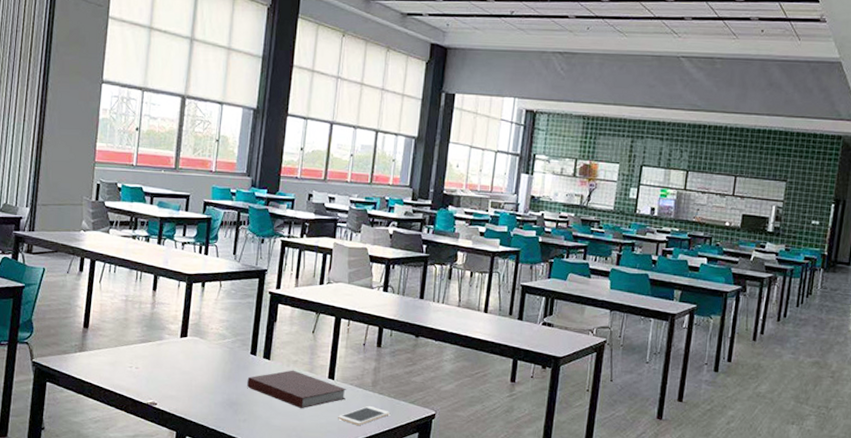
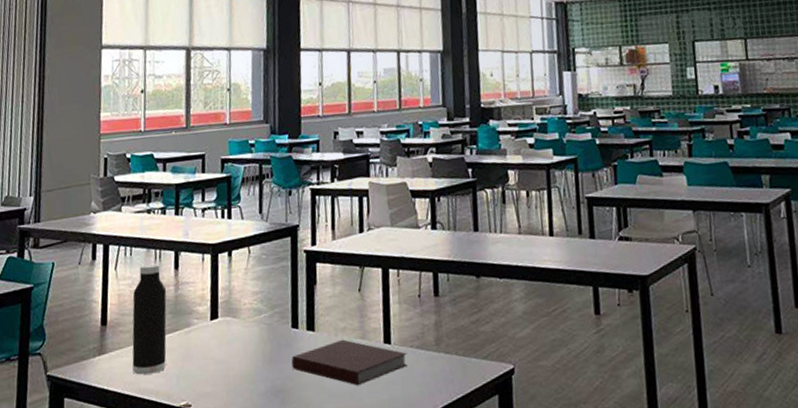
water bottle: none [108,282,144,374] -> present [132,263,167,375]
cell phone: present [338,405,391,425] -> none [401,369,462,396]

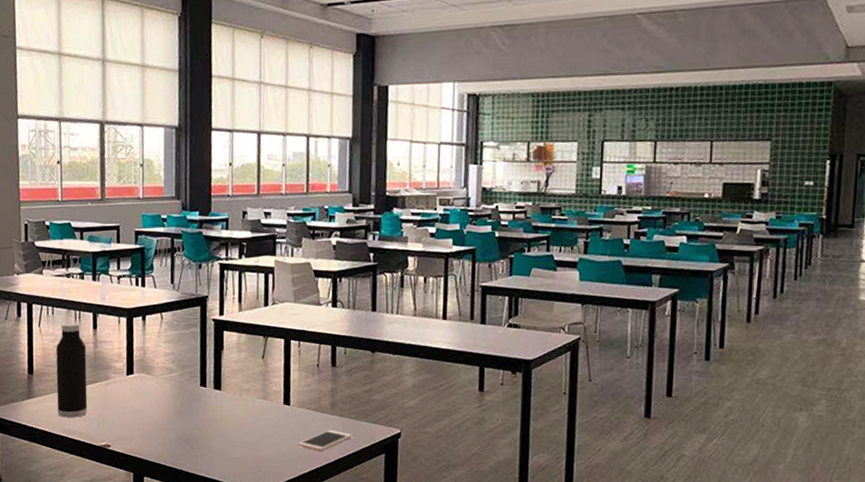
notebook: present [291,339,407,386] -> none [200,399,305,439]
cell phone: none [401,369,462,396] -> present [298,429,353,451]

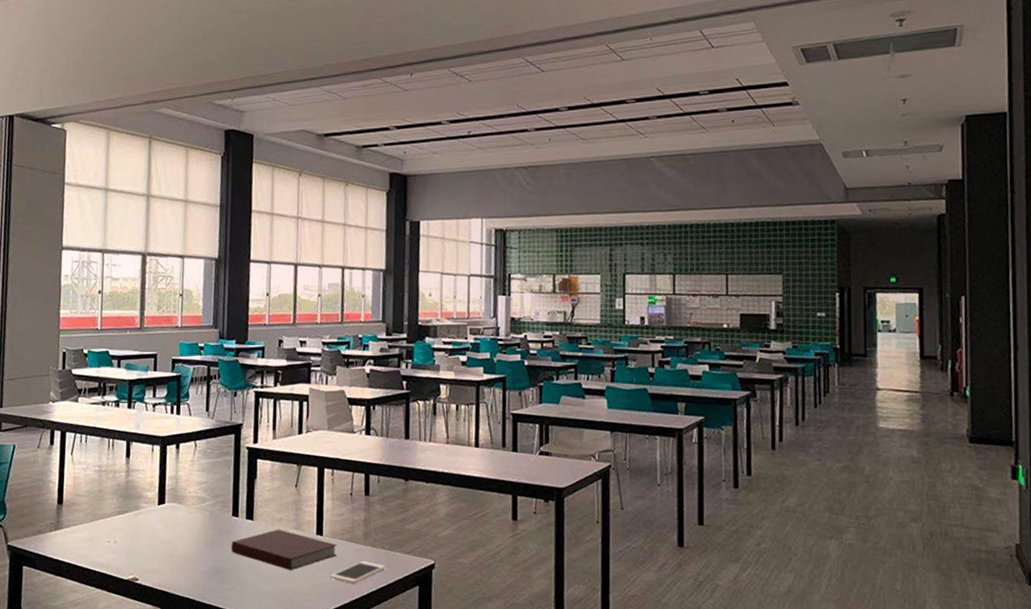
water bottle: present [56,322,88,418] -> none [85,451,119,550]
notebook: none [200,399,305,439] -> present [231,529,337,571]

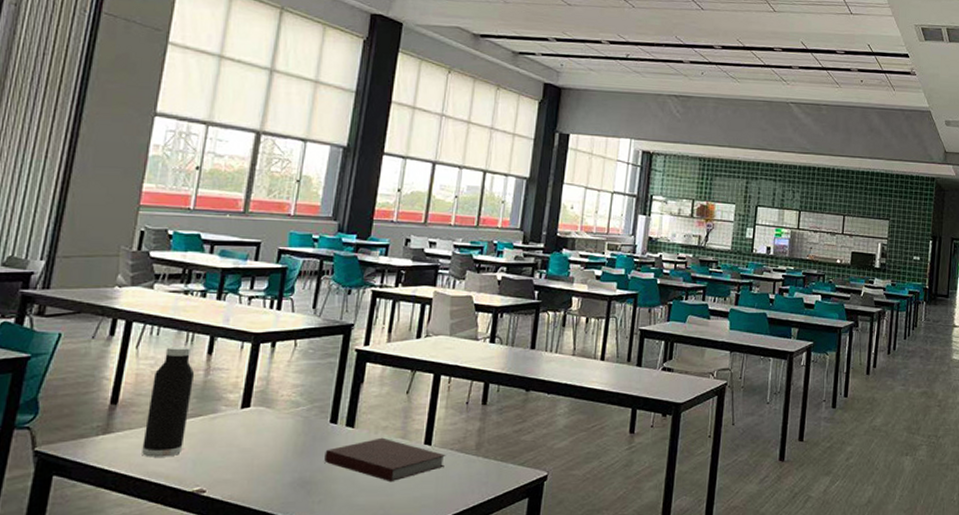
water bottle: none [85,451,119,550] -> present [142,345,195,457]
cell phone: present [330,560,387,583] -> none [435,471,497,495]

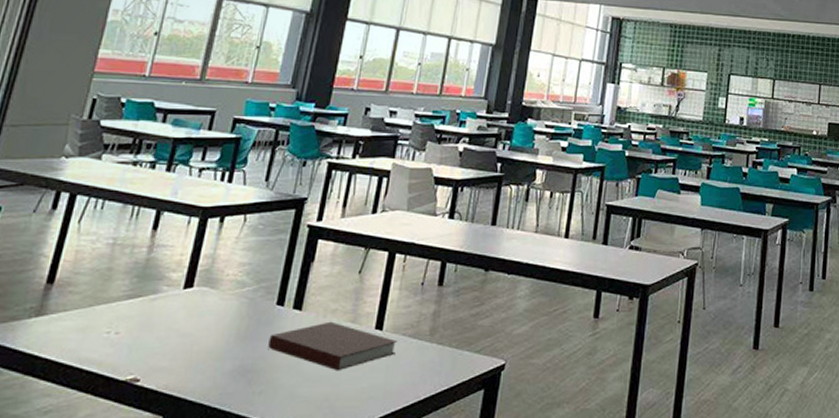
water bottle: present [142,345,195,457] -> none [75,220,138,342]

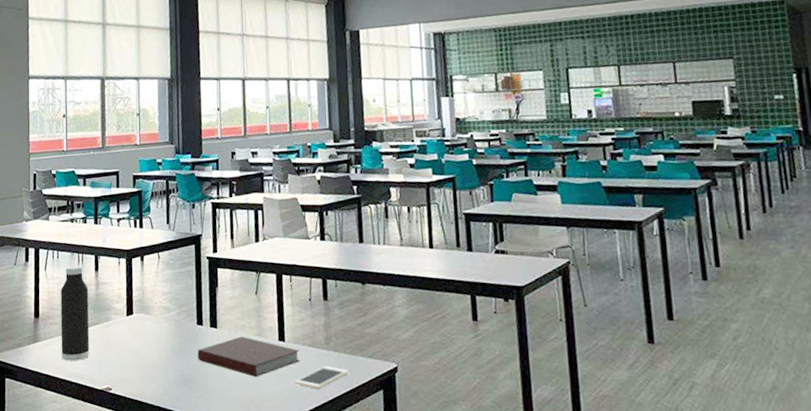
water bottle: none [75,220,138,342] -> present [60,265,90,361]
cell phone: none [384,359,451,386] -> present [295,365,350,389]

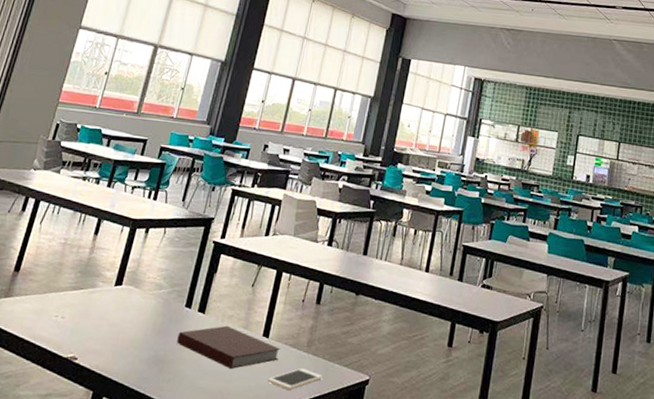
water bottle: present [60,265,90,361] -> none [32,224,82,324]

